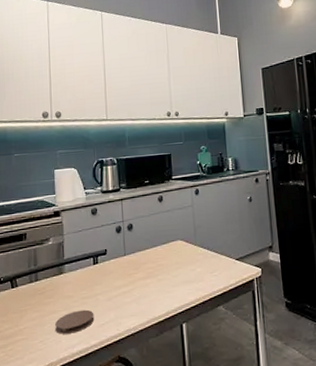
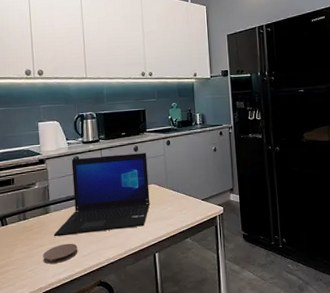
laptop: none [67,203,177,302] -> present [53,153,150,237]

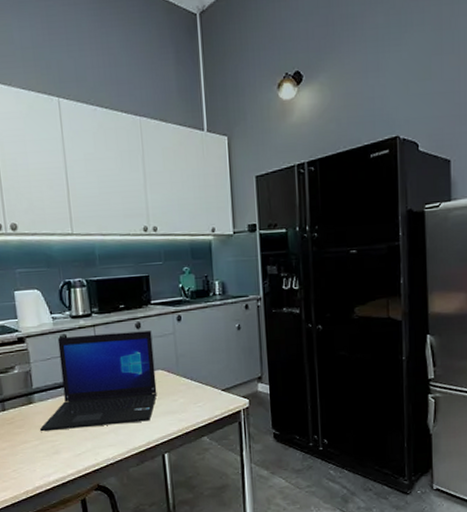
coaster: present [43,243,78,264] -> none [28,439,70,464]

